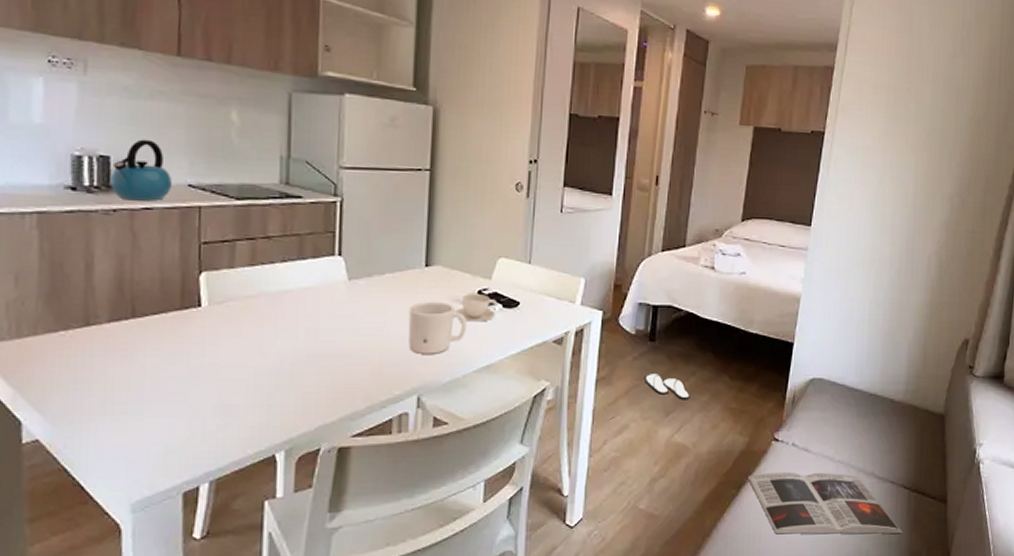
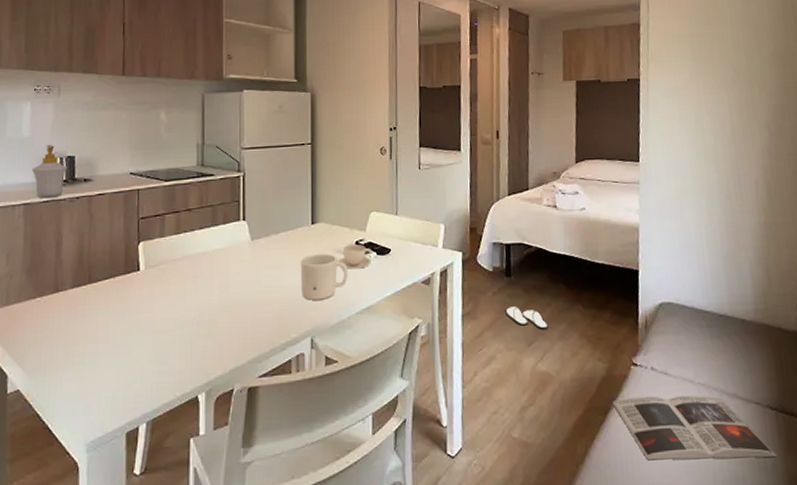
soap bottle: none [47,137,99,208] -> present [31,144,67,199]
kettle: present [109,139,173,201] -> none [74,141,119,189]

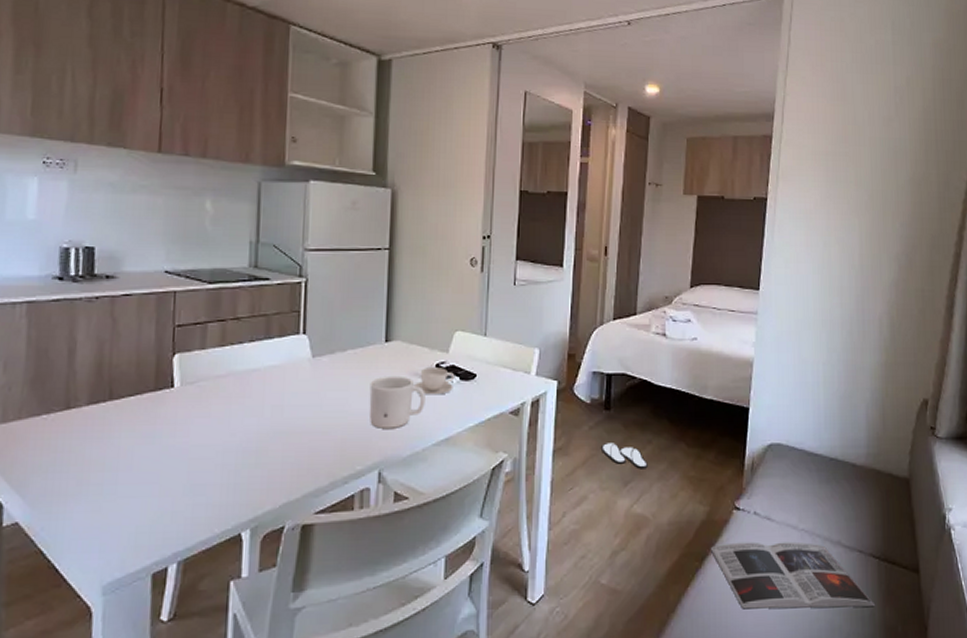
soap bottle: present [31,144,67,199] -> none [37,230,84,297]

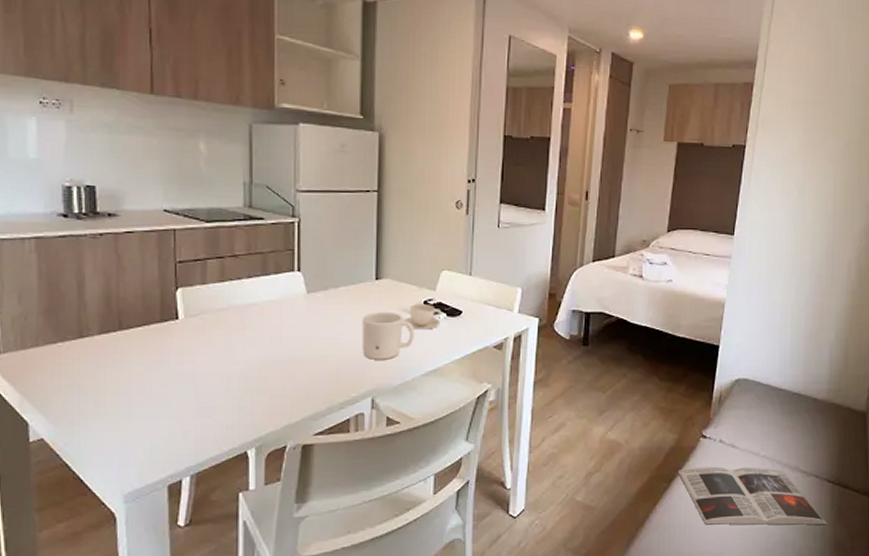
slippers: present [601,443,648,469] -> none [579,376,622,400]

